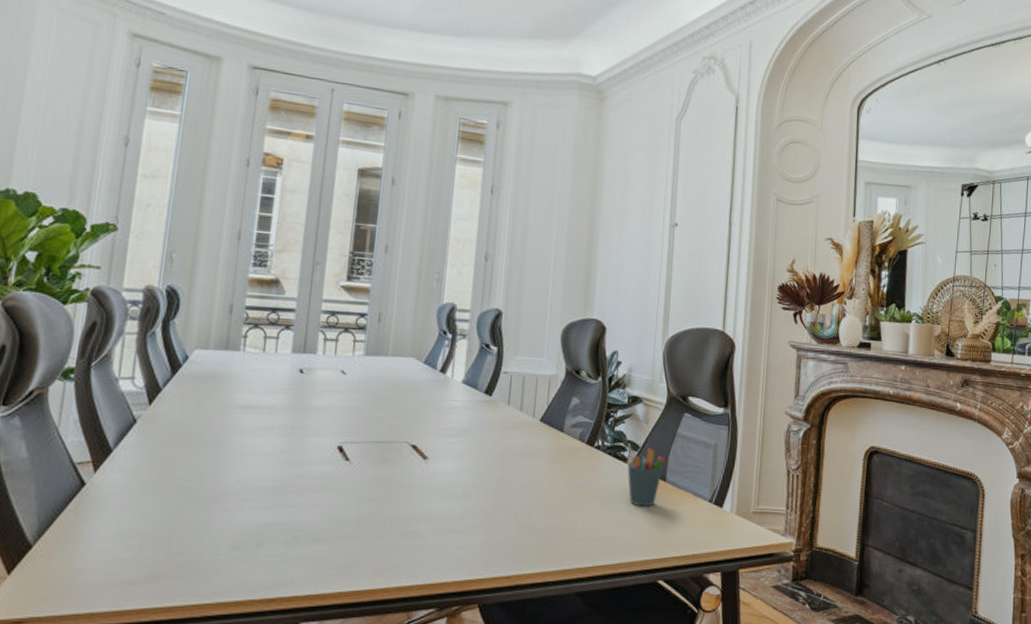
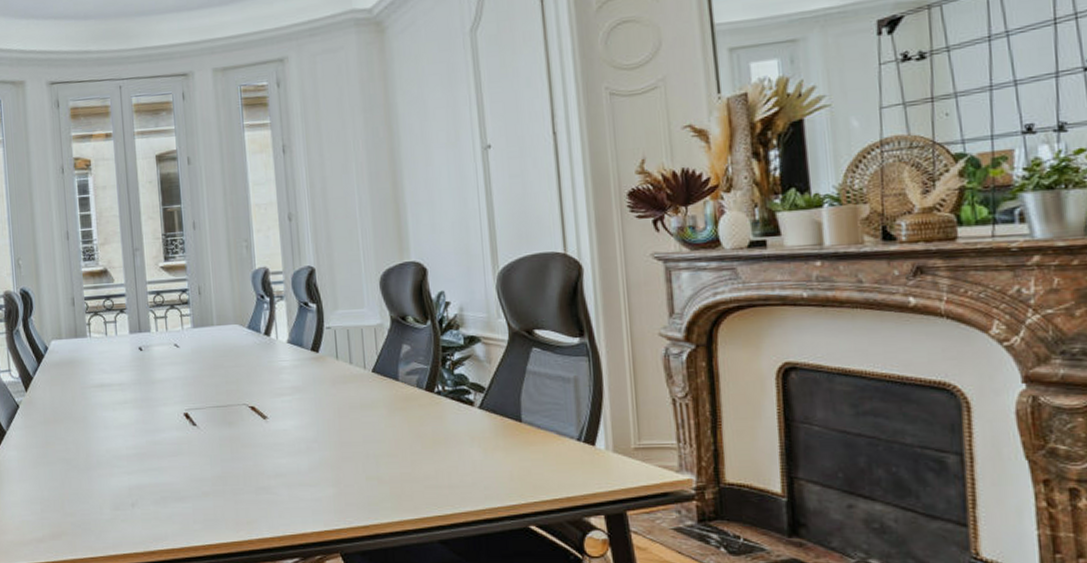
pen holder: present [627,443,665,507] -> none [471,385,517,450]

